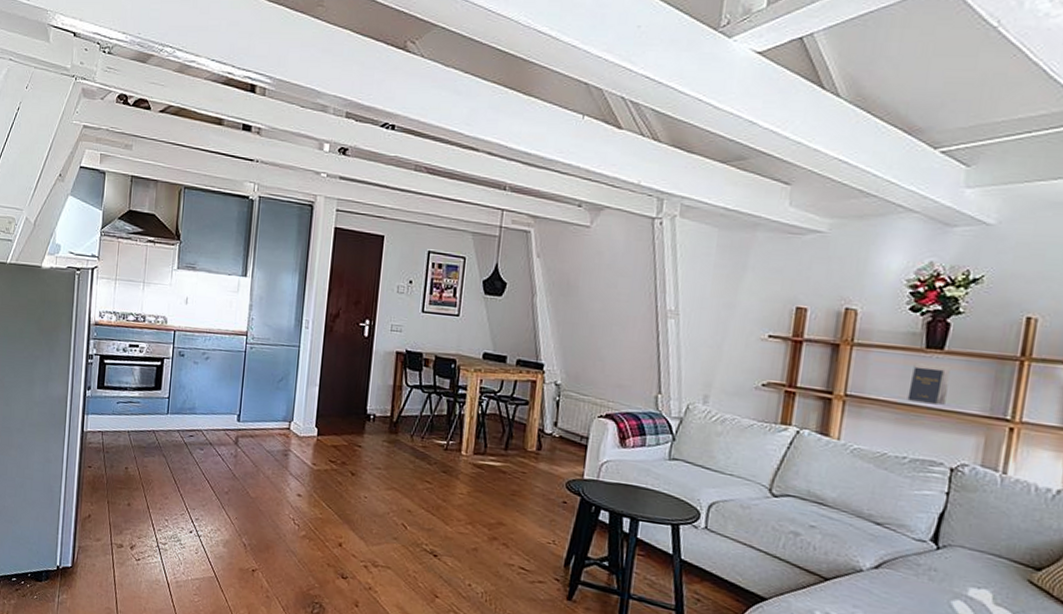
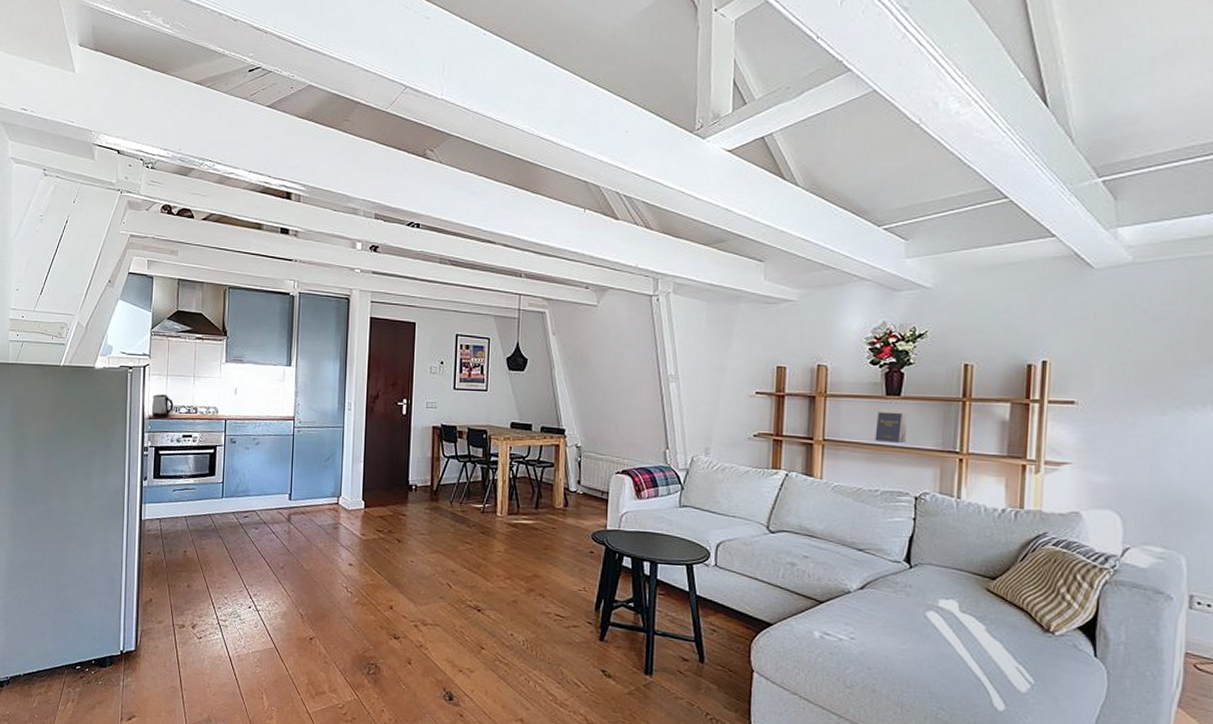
kettle: none [97,299,122,326] -> present [151,394,174,419]

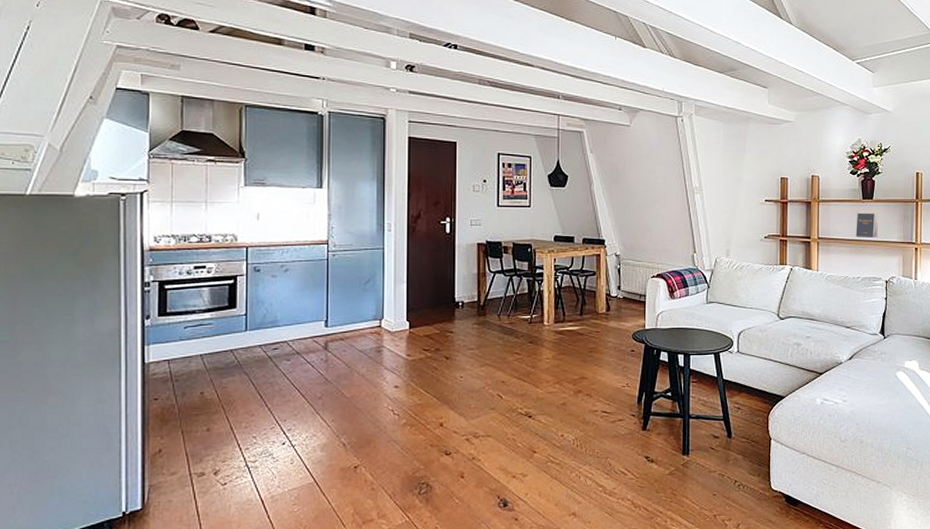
kettle: present [151,394,174,419] -> none [152,223,182,250]

